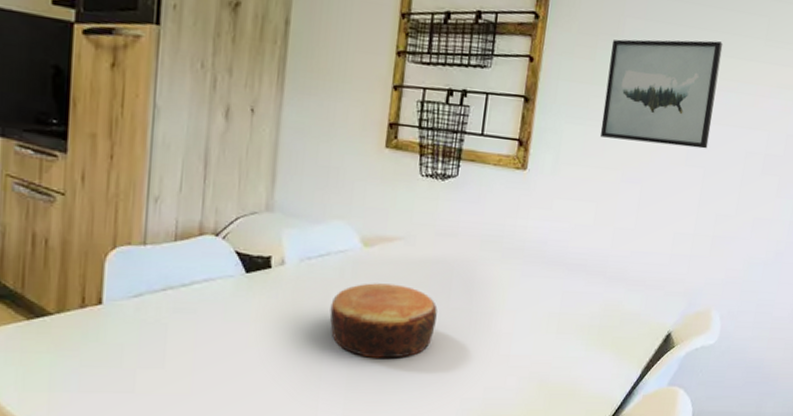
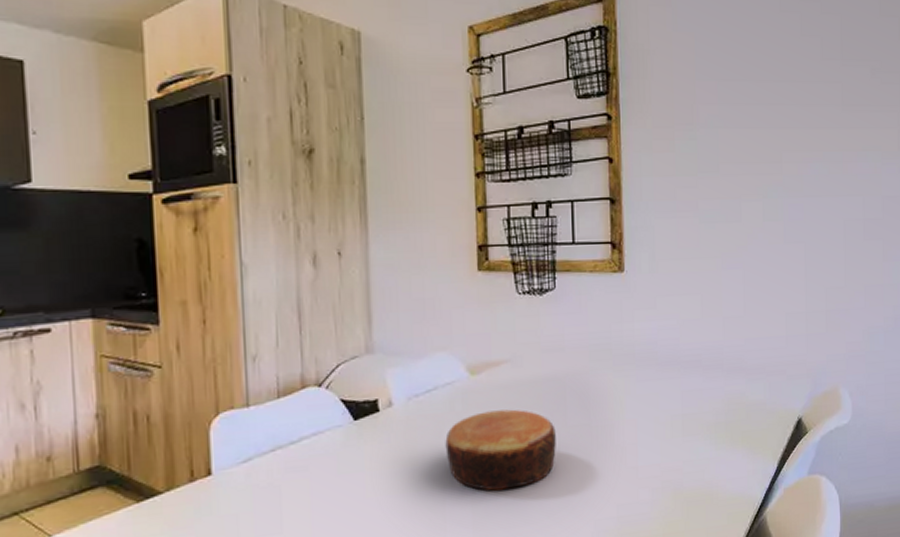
wall art: present [600,39,723,149] -> none [688,114,804,227]

